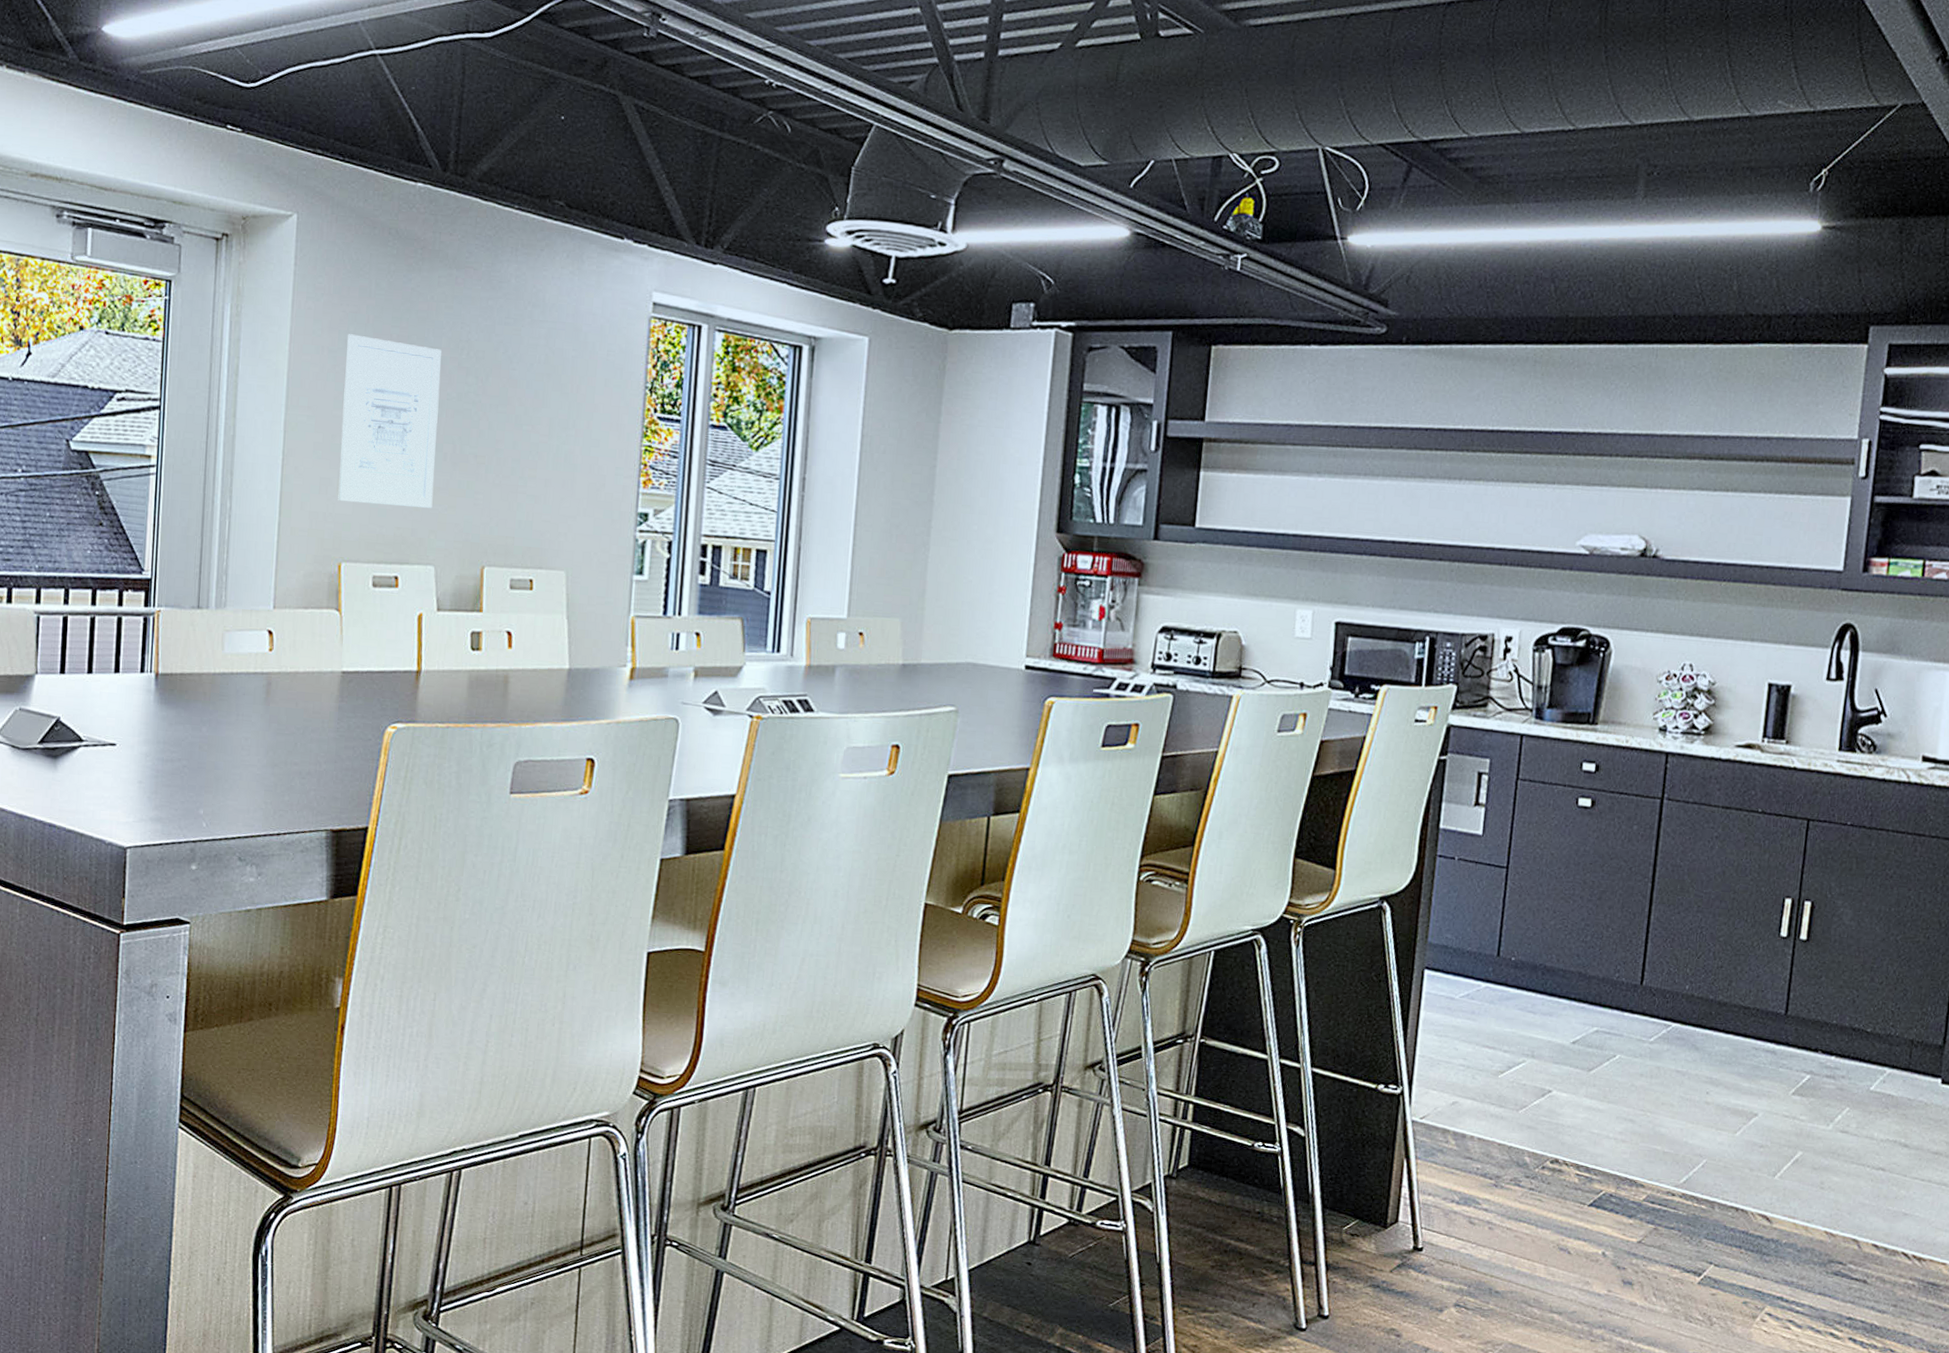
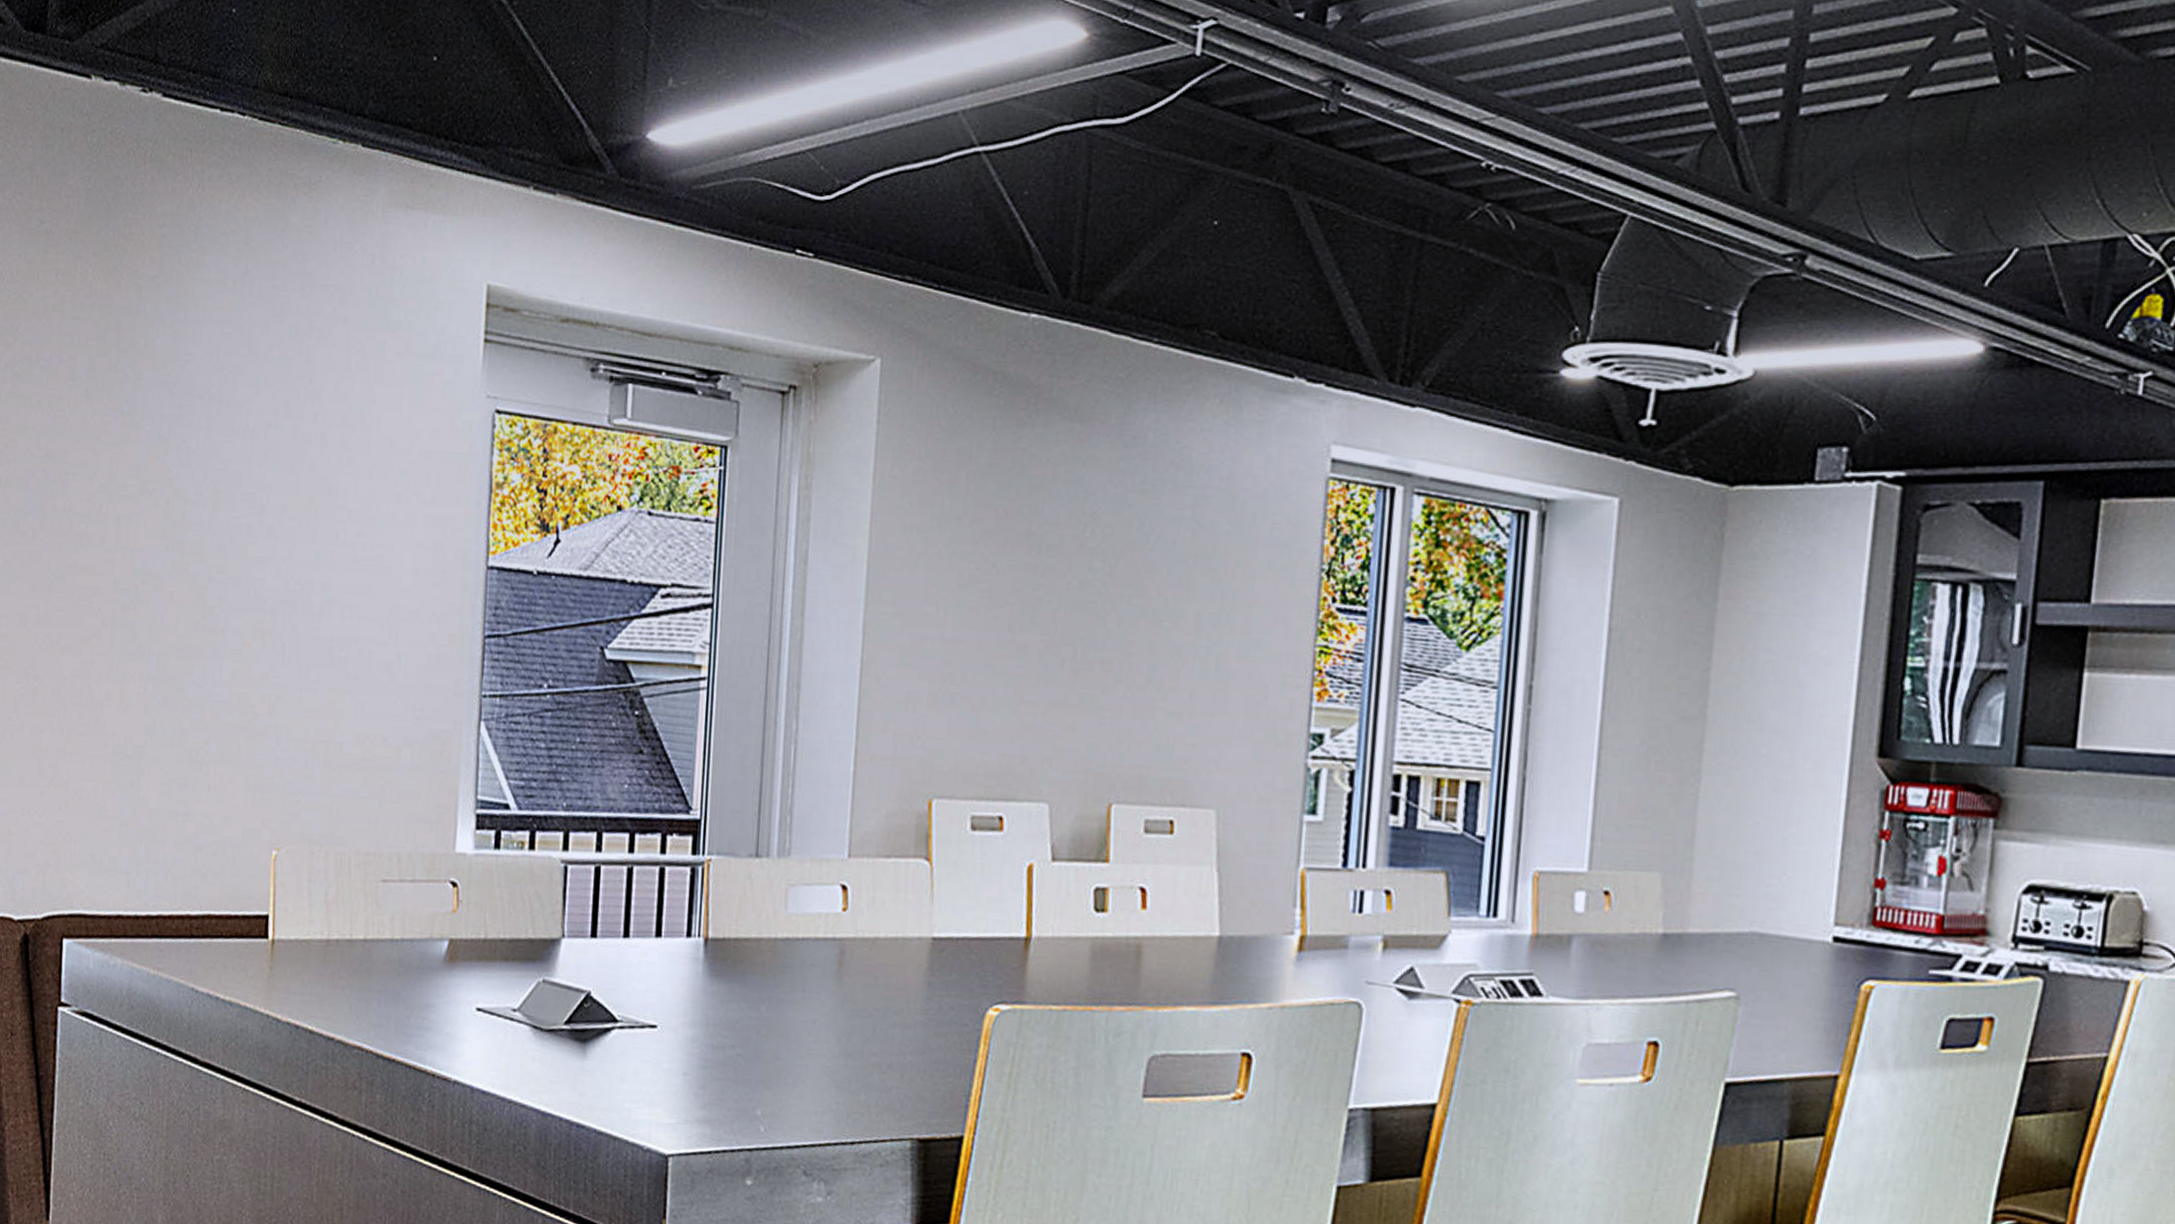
wall art: present [338,334,442,508] -> none [928,508,1060,729]

